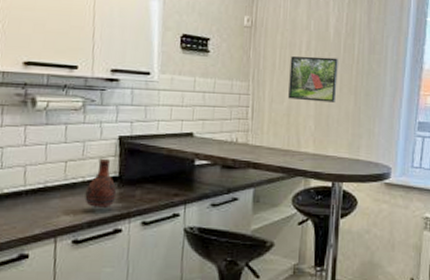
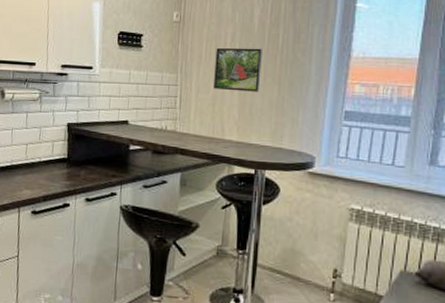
vase: present [84,158,117,209] -> none [41,142,66,186]

